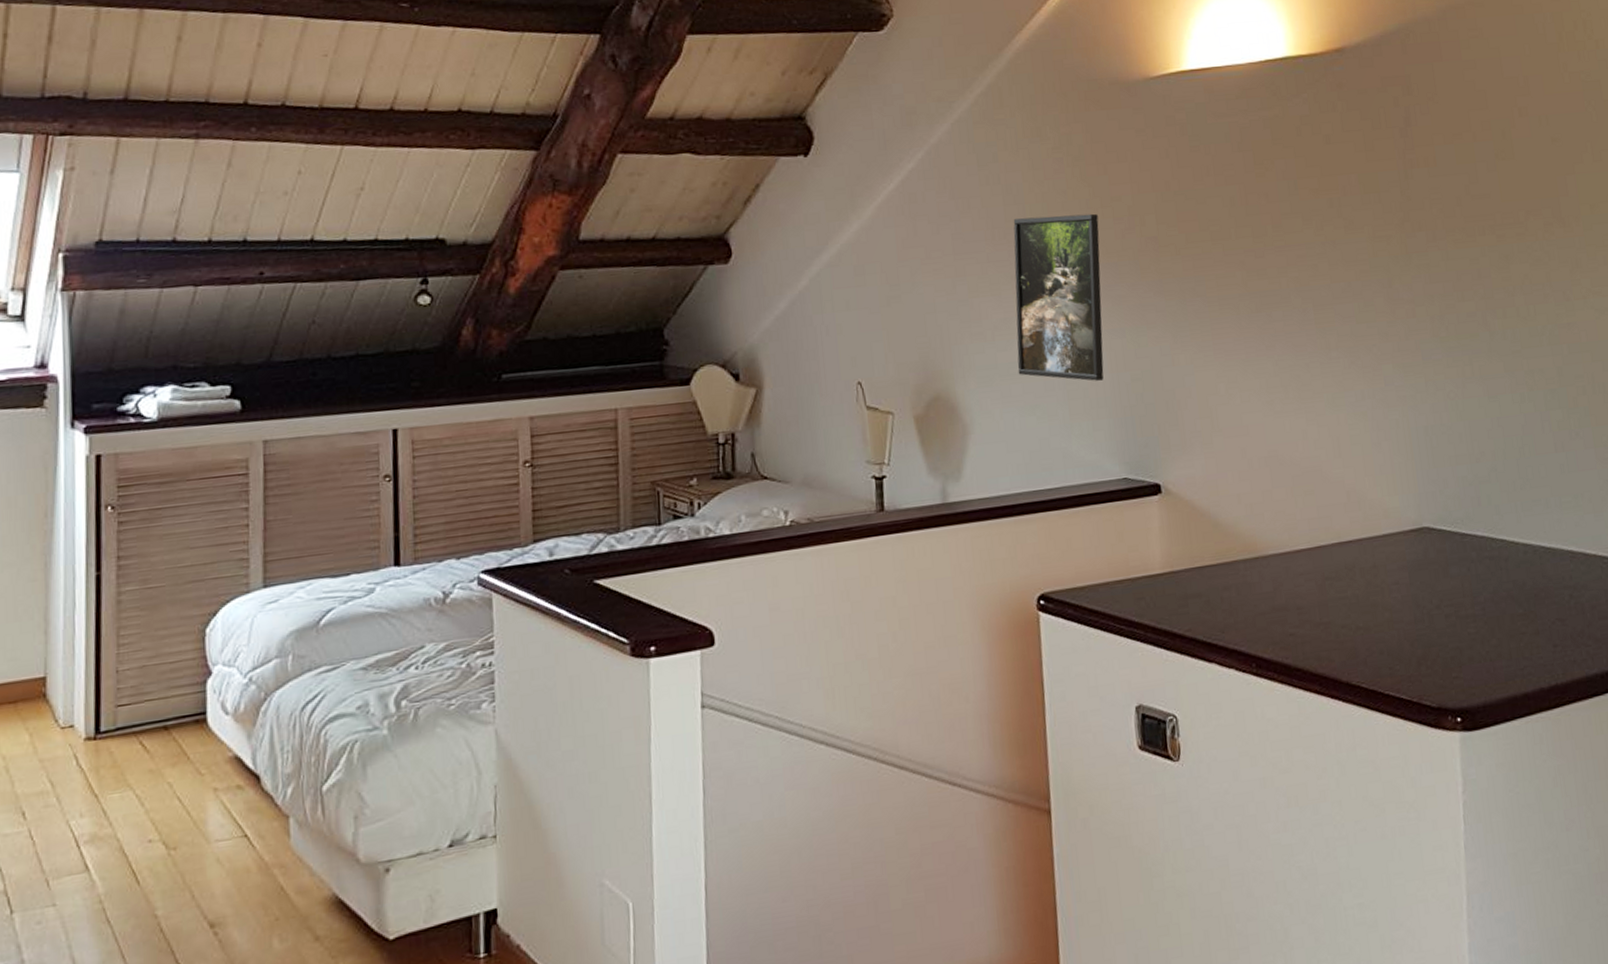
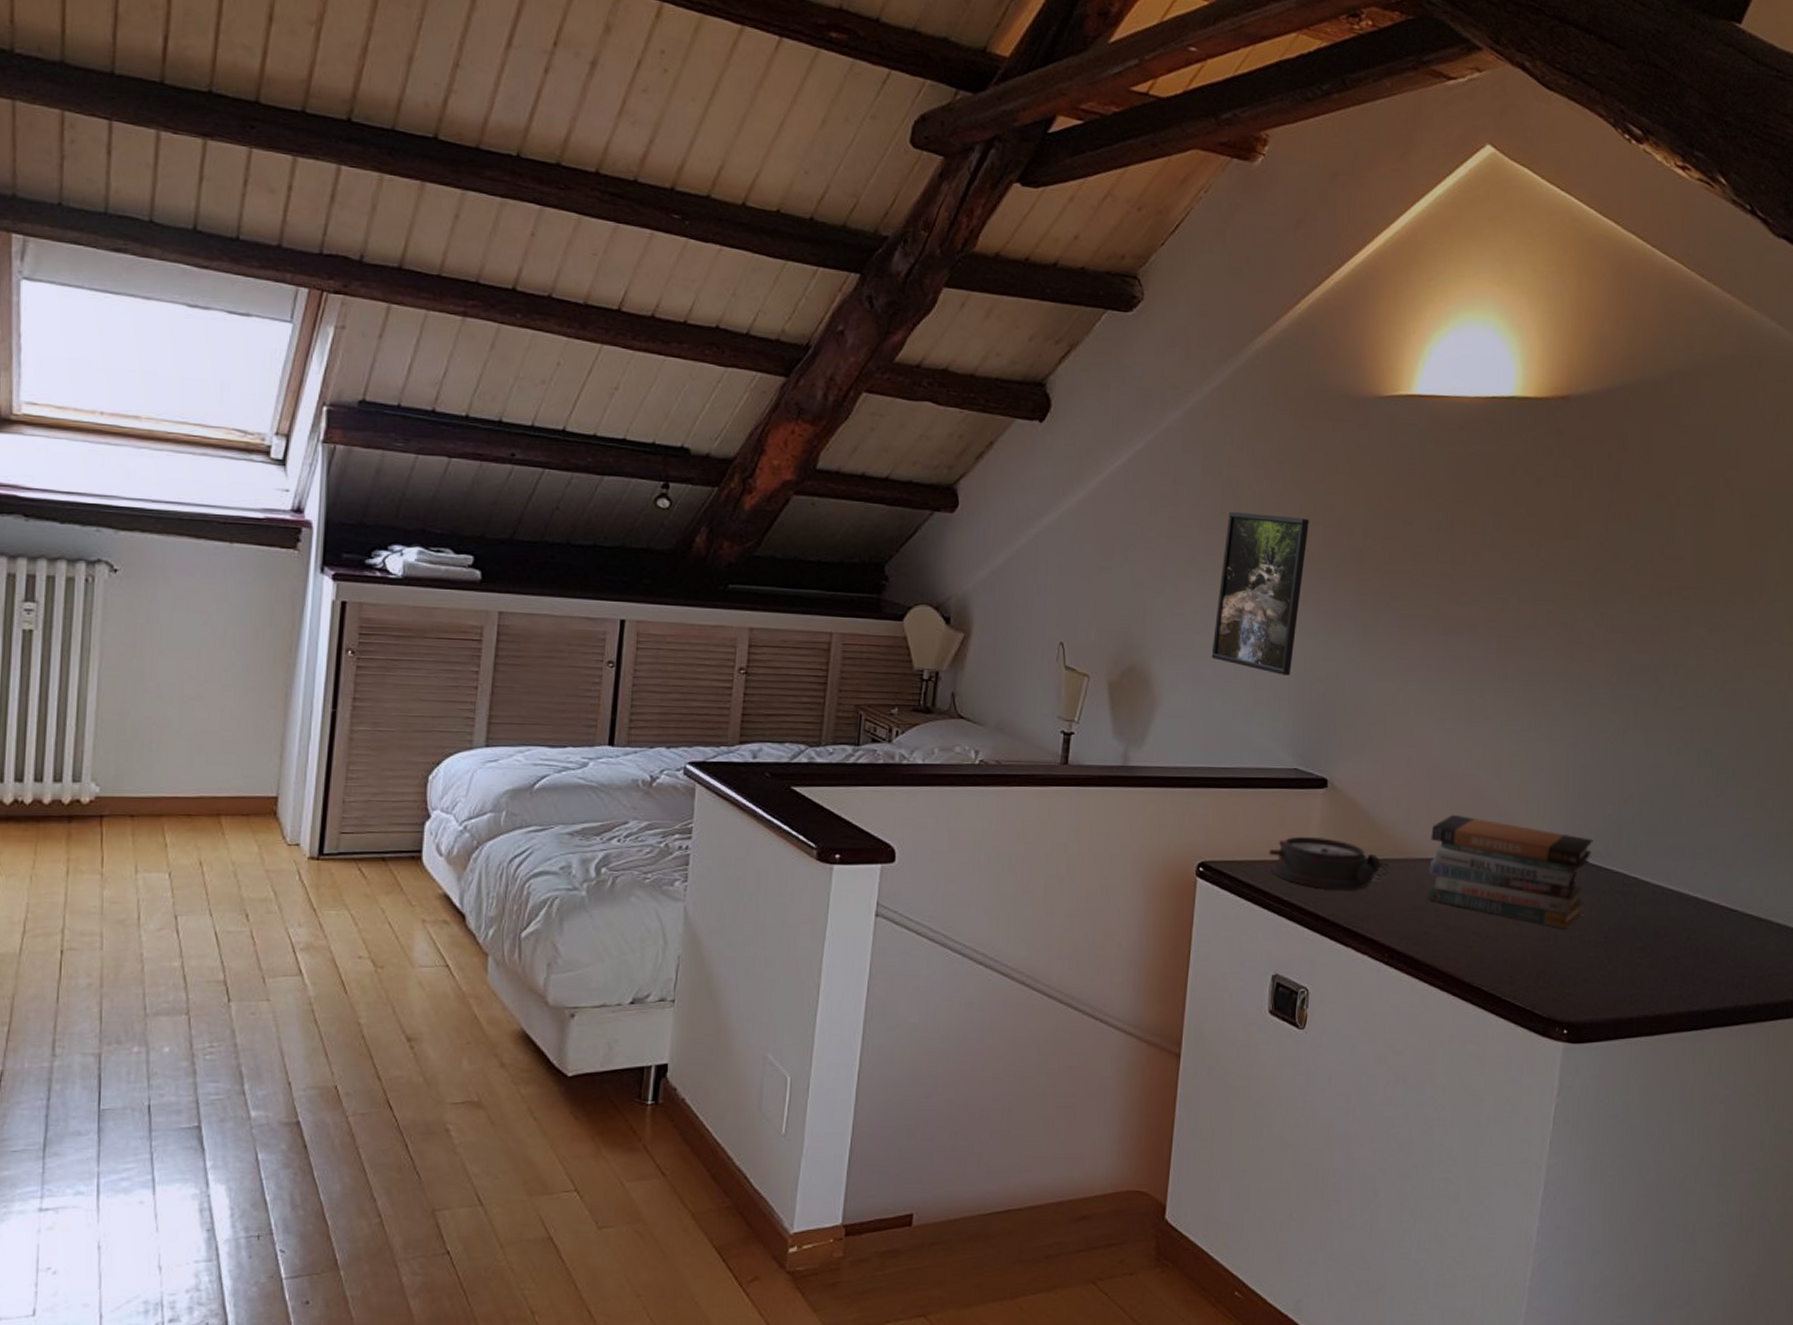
alarm clock: none [1111,547,1241,604] -> present [1269,836,1390,890]
book stack: none [1279,501,1454,608] -> present [1428,814,1593,929]

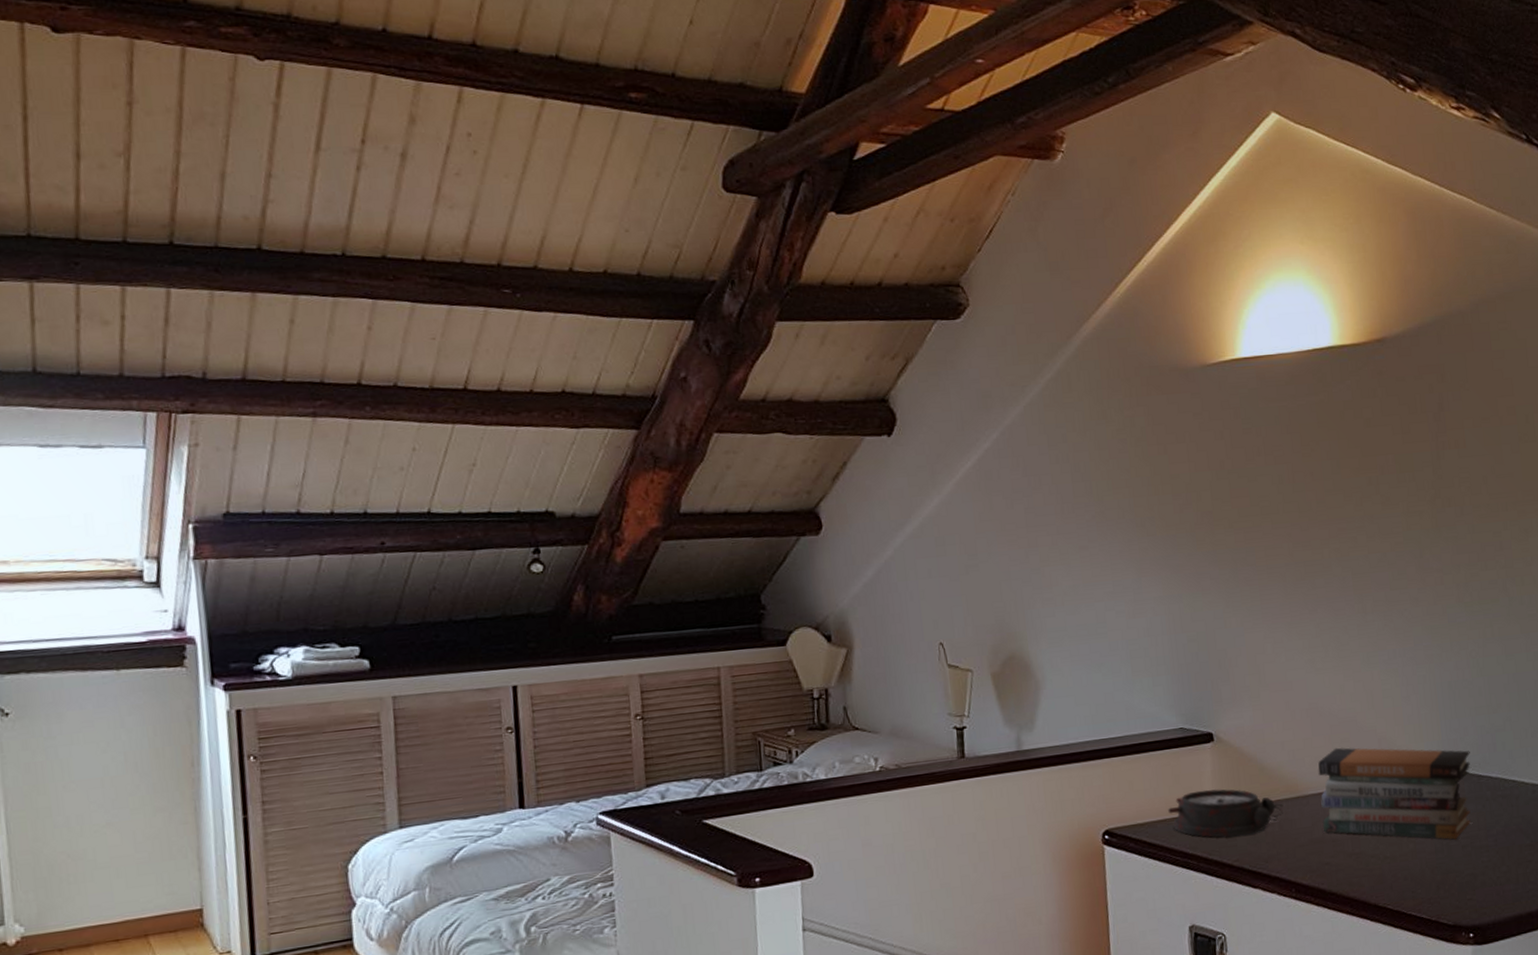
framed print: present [1211,512,1309,675] -> none [1081,490,1163,642]

